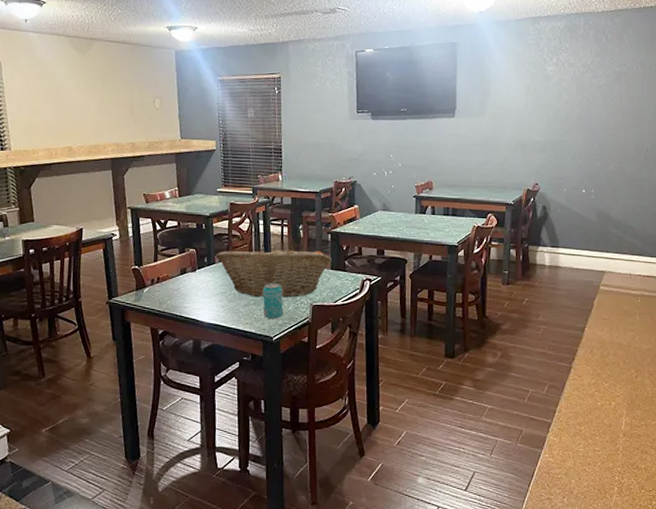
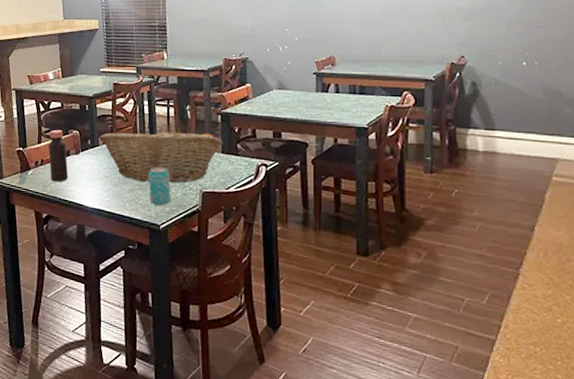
bottle: none [164,247,185,299] -> present [48,129,69,182]

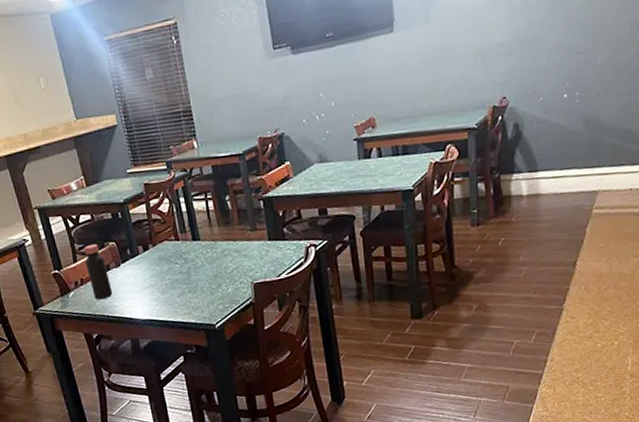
fruit basket: present [98,127,222,183] -> none [137,222,268,284]
beverage can: present [148,167,171,206] -> none [196,265,223,306]

